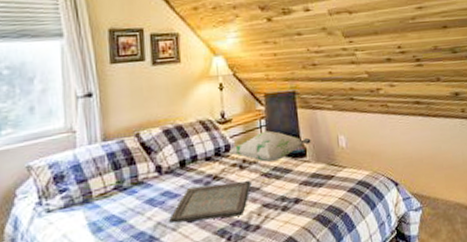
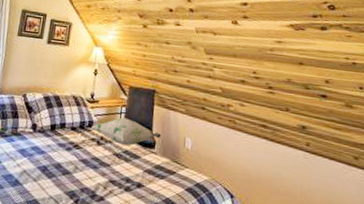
serving tray: present [169,181,251,224] -> none [33,149,104,184]

